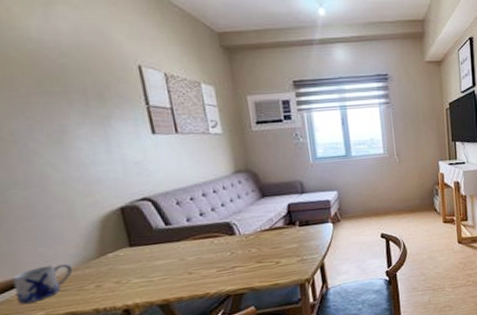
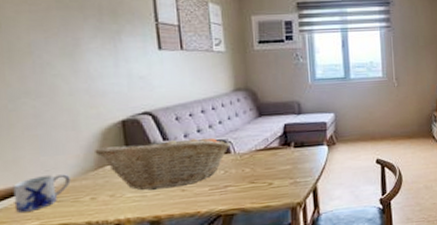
fruit basket: none [95,220,236,276] -> present [95,136,232,191]

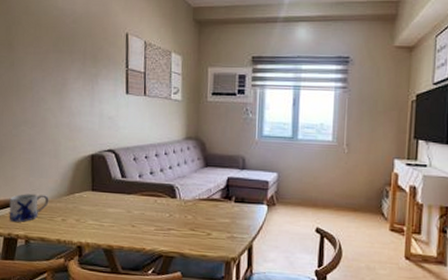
fruit basket: present [95,136,232,191] -> none [69,175,178,222]

